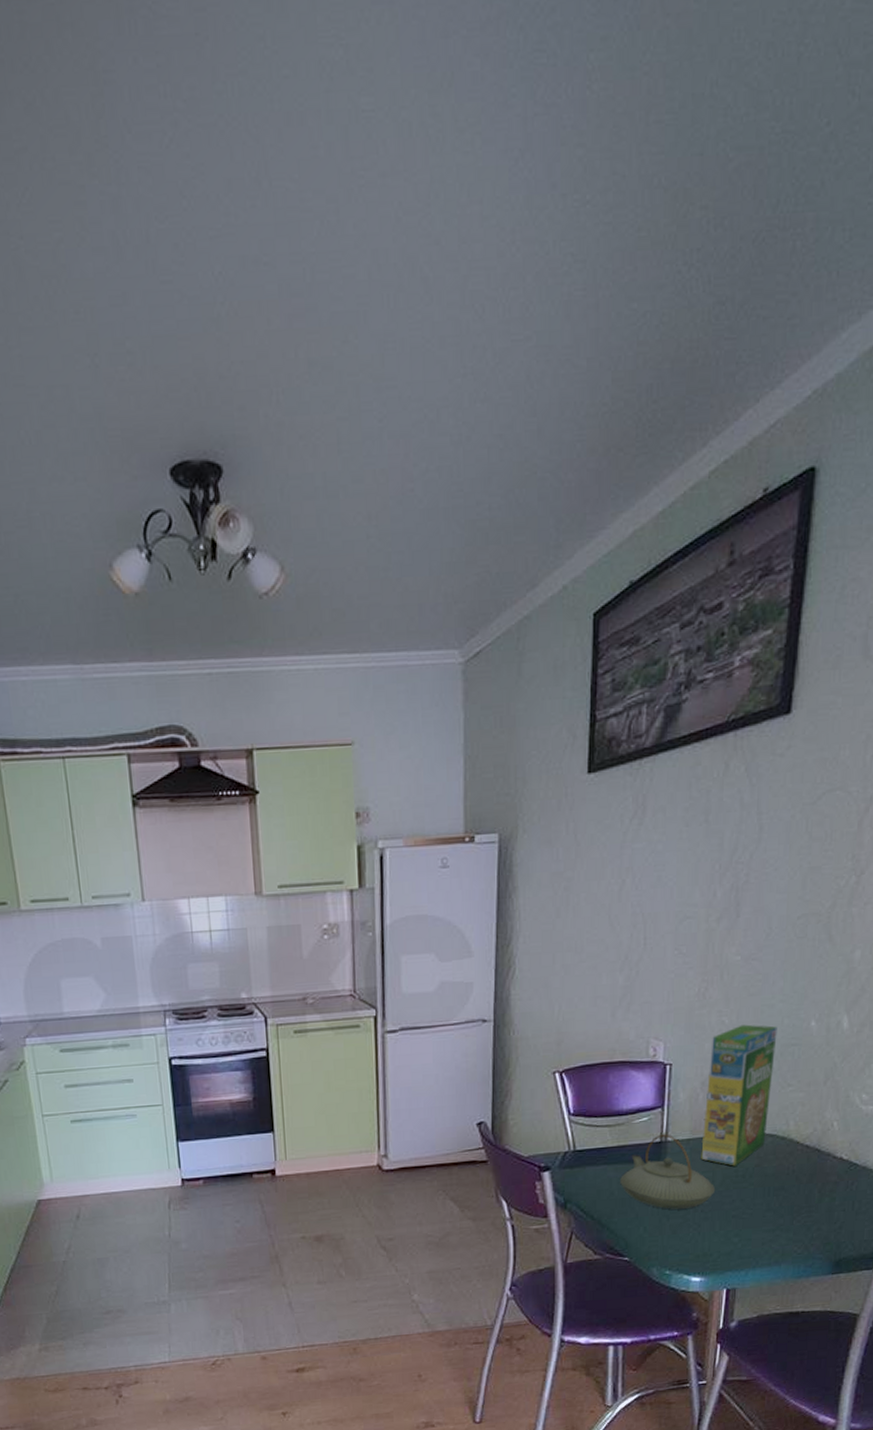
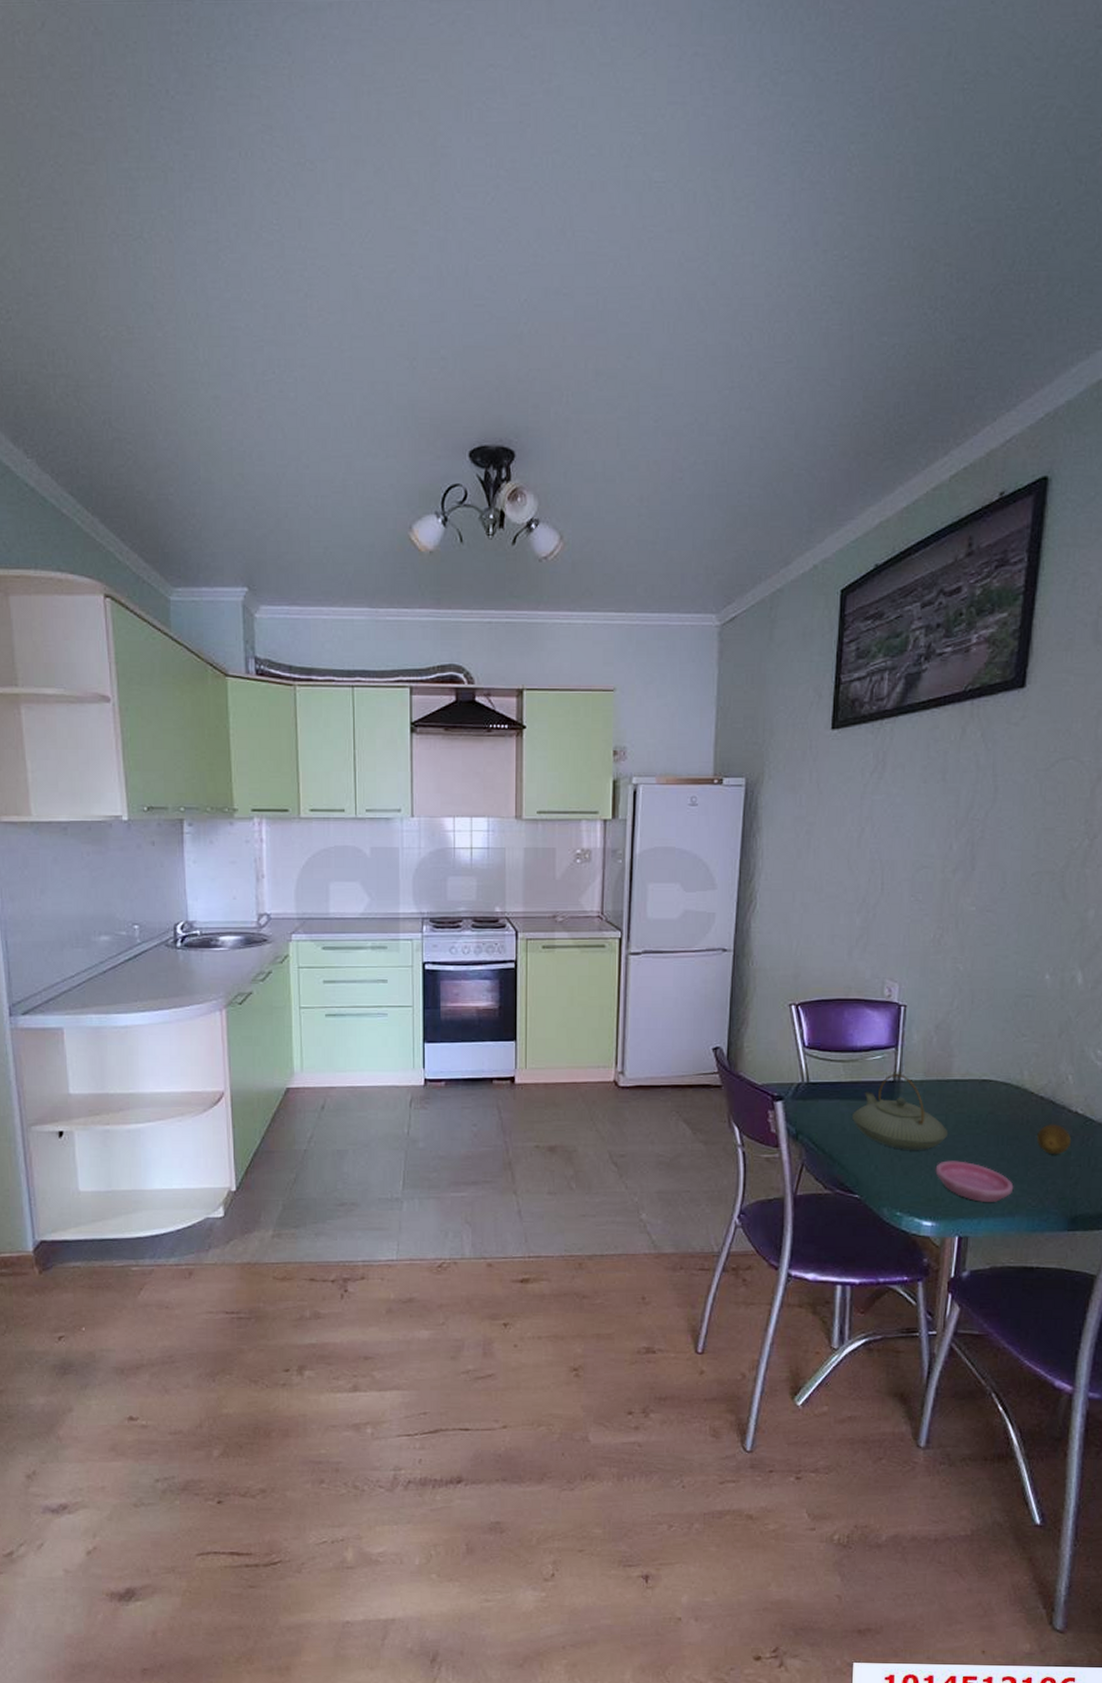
cereal box: present [701,1024,777,1166] -> none [934,972,1012,1112]
saucer: none [703,1215,780,1254] -> present [935,1160,1014,1202]
fruit: none [802,1171,836,1202] -> present [1036,1124,1071,1155]

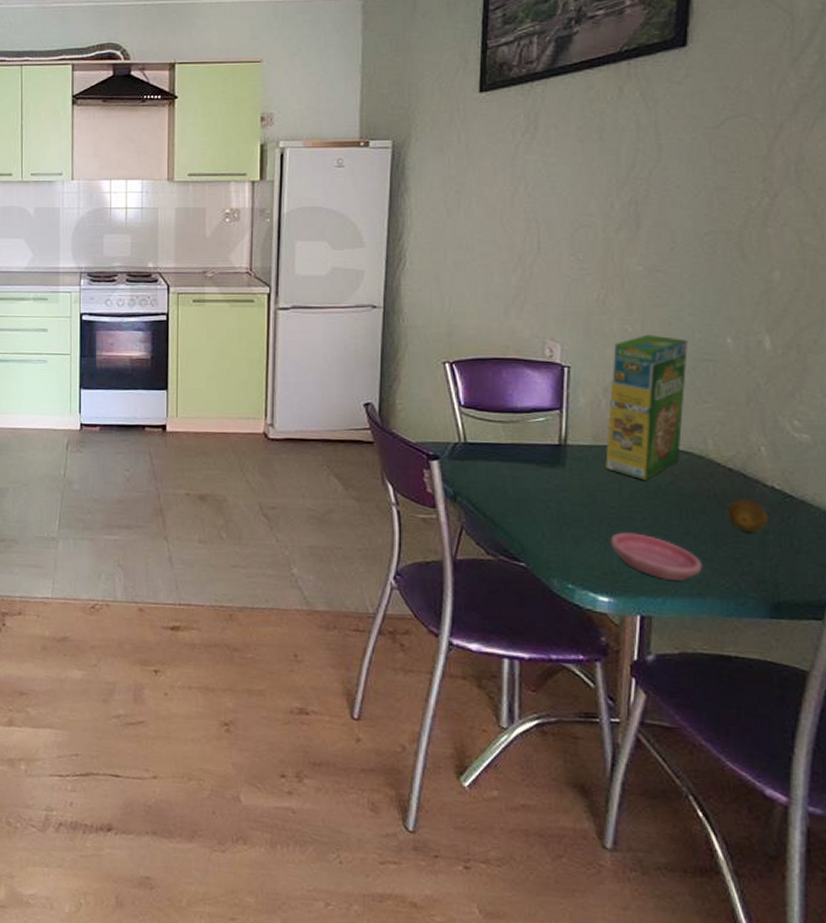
teapot: present [852,1073,949,1150] -> none [515,437,624,519]
cereal box: none [934,972,1012,1112] -> present [605,334,688,481]

